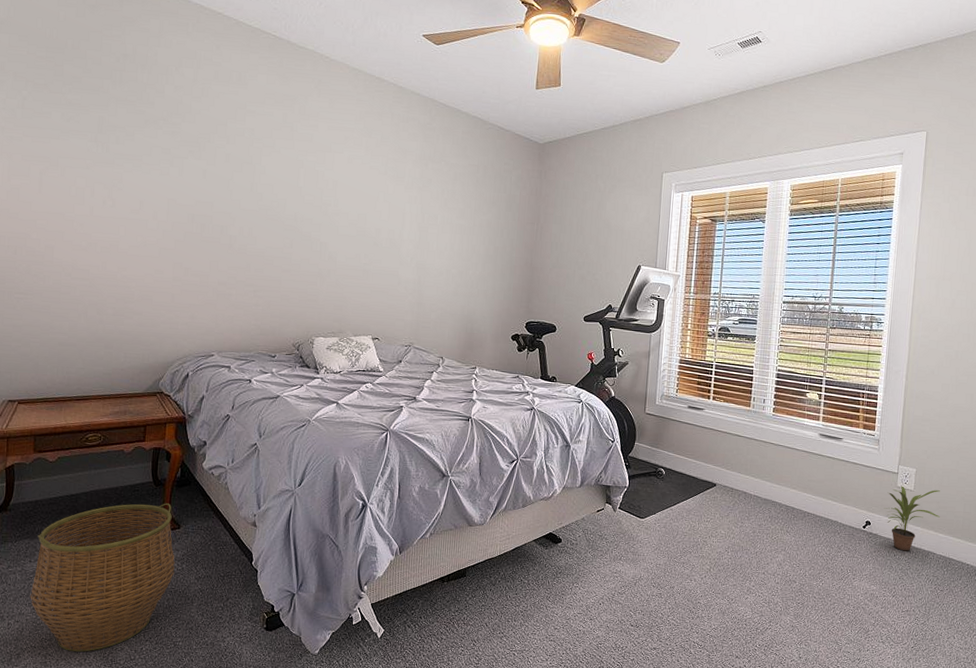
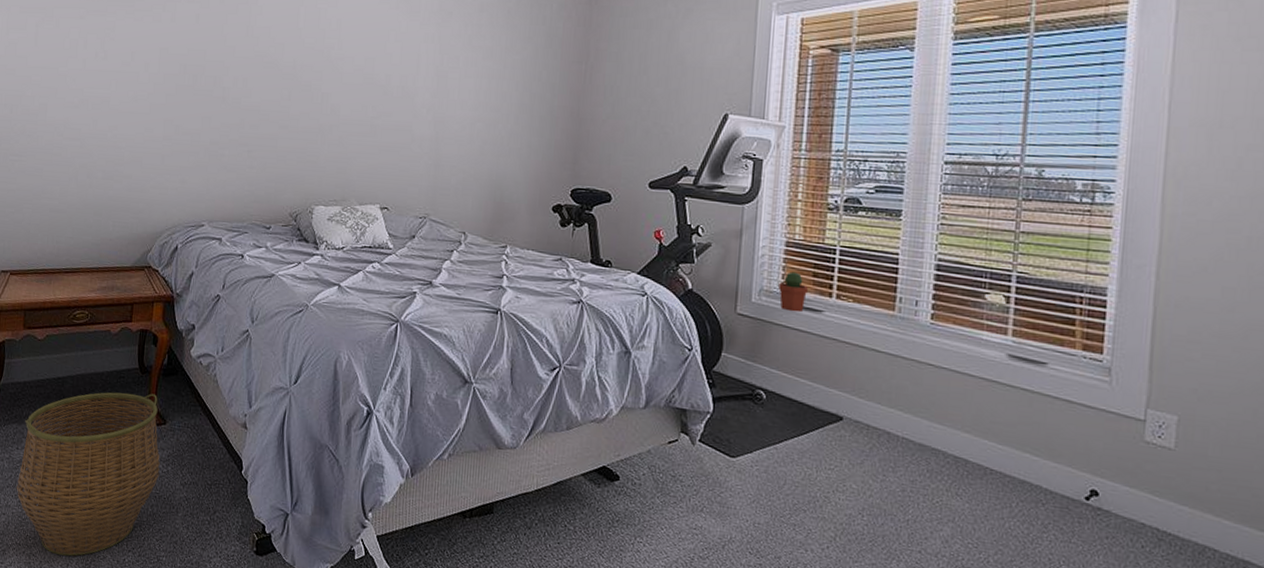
succulent plant: none [674,381,695,411] -> present [779,271,809,313]
potted plant: present [884,486,940,551] -> none [1121,440,1224,543]

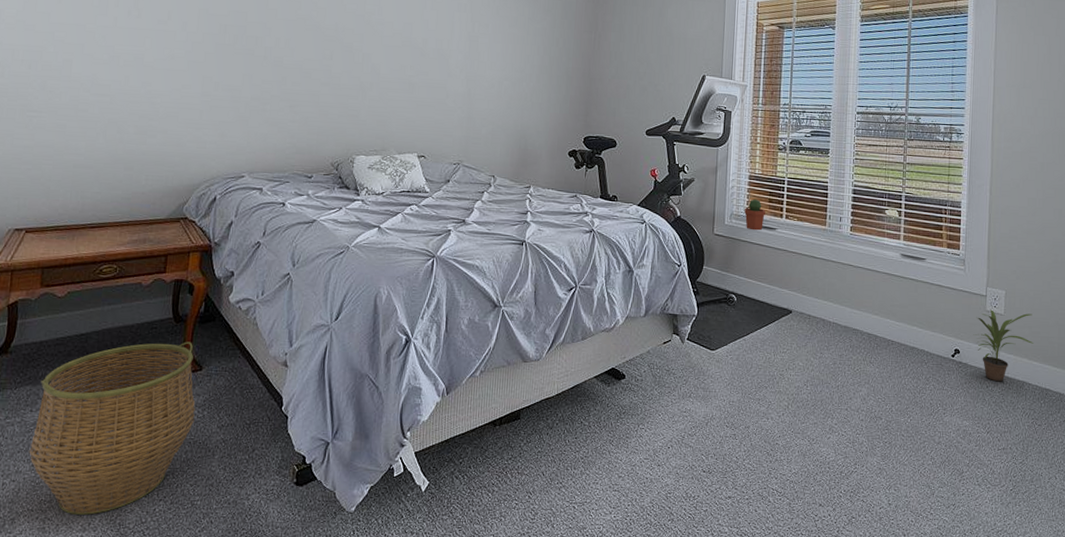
potted plant: none [1121,440,1224,543] -> present [973,309,1034,382]

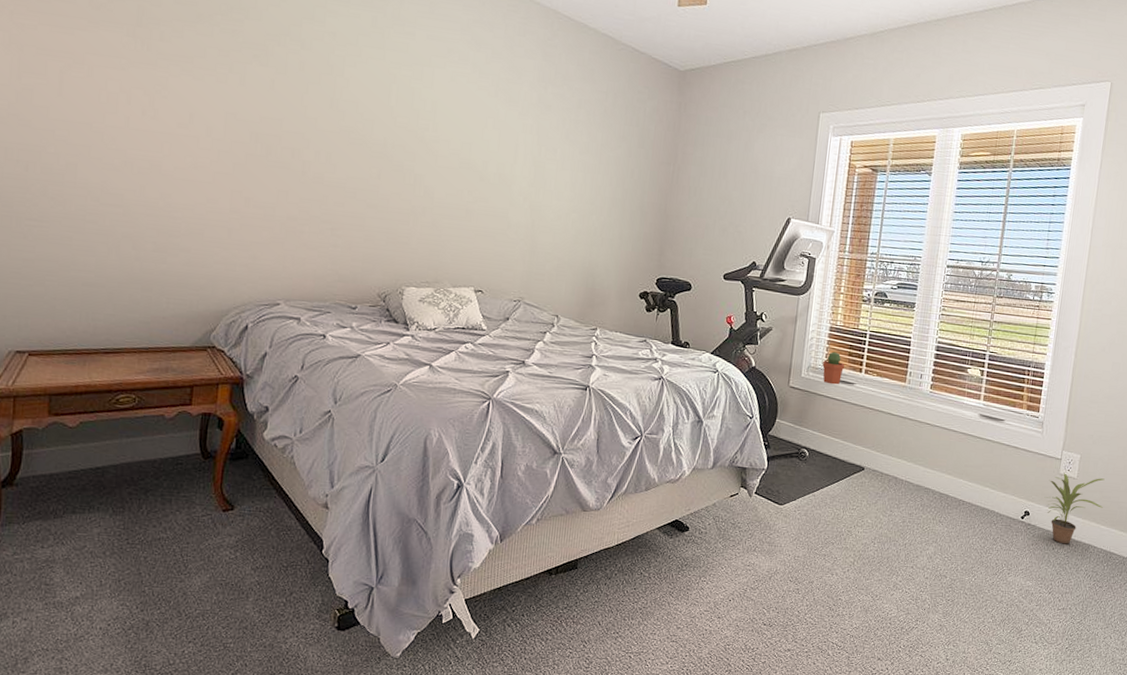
basket: present [29,341,195,515] -> none [41,479,227,656]

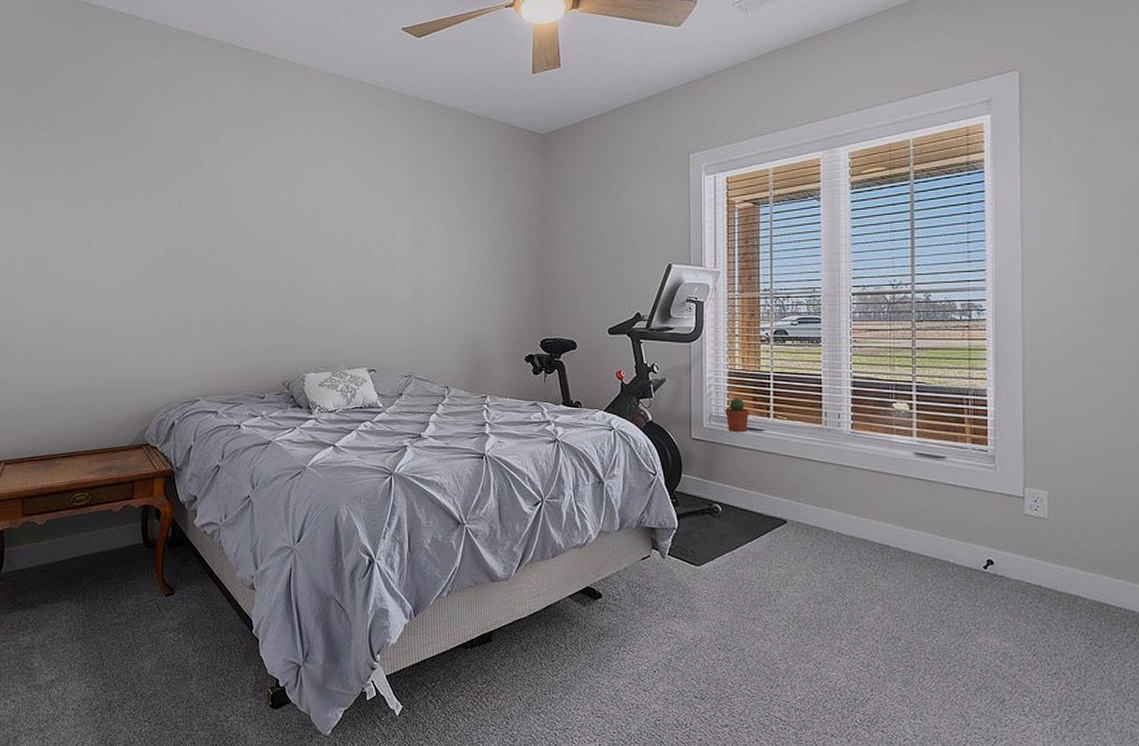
potted plant: present [1044,473,1105,545] -> none [1009,513,1088,597]

